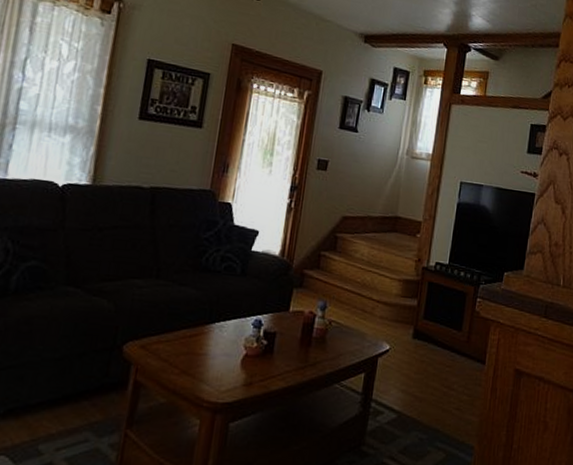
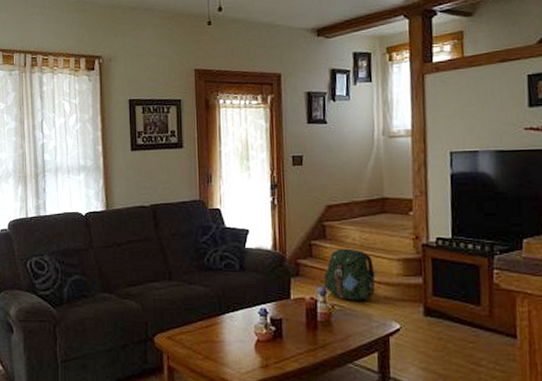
backpack: none [325,262,377,318] -> present [324,248,377,300]

